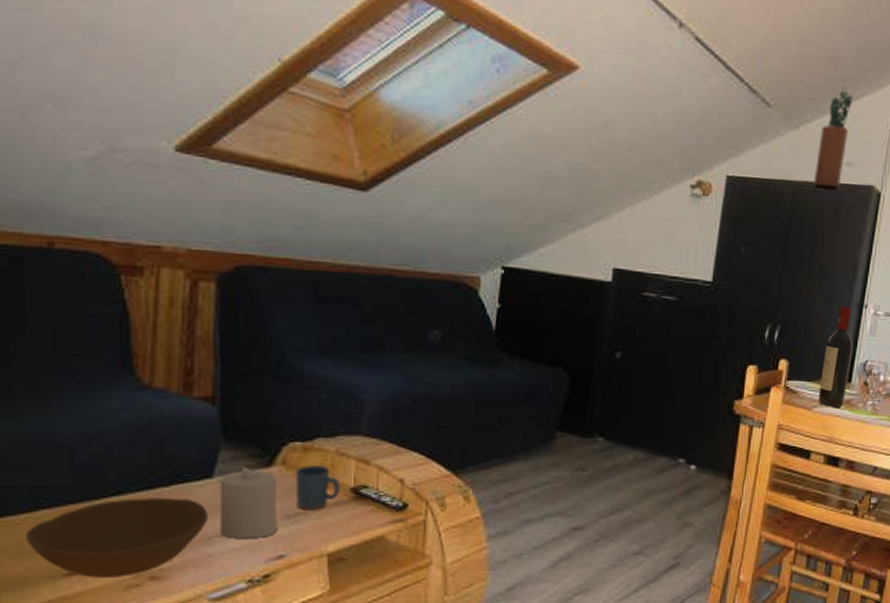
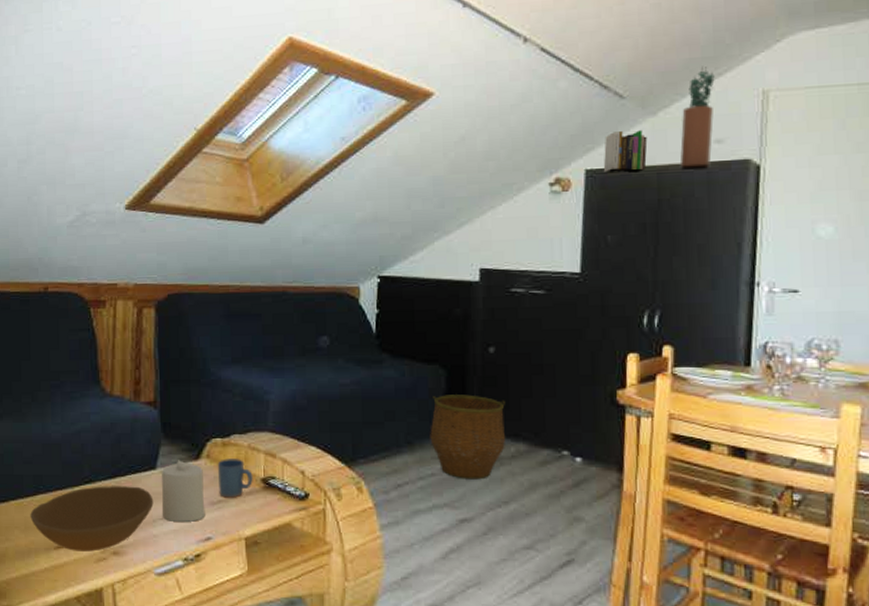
basket: none [547,400,627,487] -> present [430,394,506,480]
books: none [743,140,787,187] -> present [603,130,648,174]
wine bottle: present [818,306,854,407] -> none [712,285,748,394]

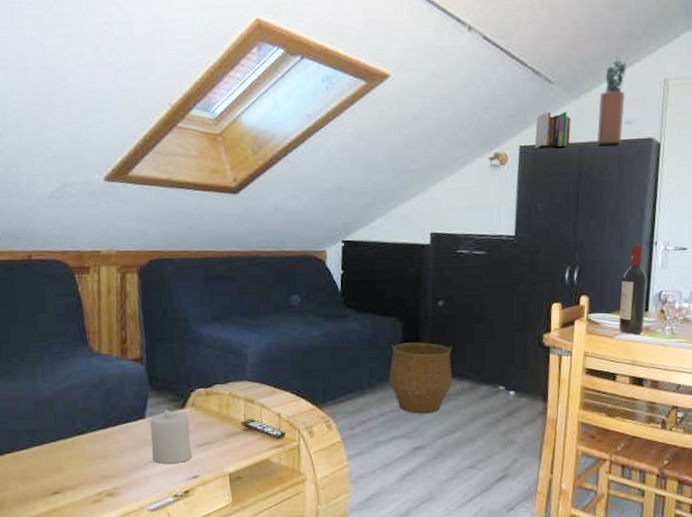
bowl: present [30,486,154,552] -> none [26,434,144,496]
mug: present [217,459,253,498] -> none [201,406,235,441]
wine bottle: none [712,285,748,394] -> present [619,245,647,334]

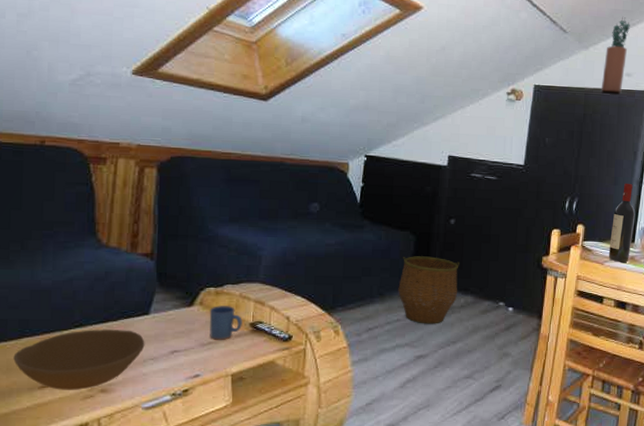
bowl: none [26,434,144,496] -> present [13,329,145,390]
candle: present [150,409,192,464] -> none [152,306,196,361]
mug: none [201,406,235,441] -> present [209,306,242,340]
books: present [534,112,571,150] -> none [547,58,580,92]

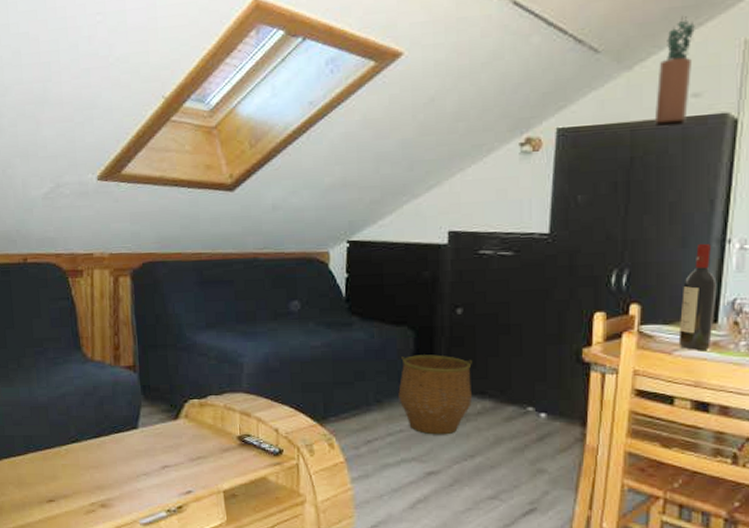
bowl: present [13,329,145,390] -> none [22,445,137,505]
mug: present [209,306,242,340] -> none [195,418,230,455]

